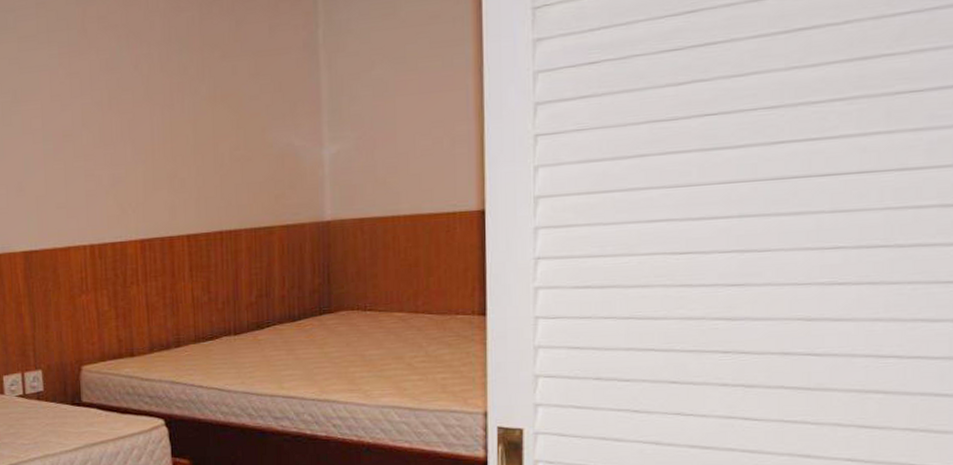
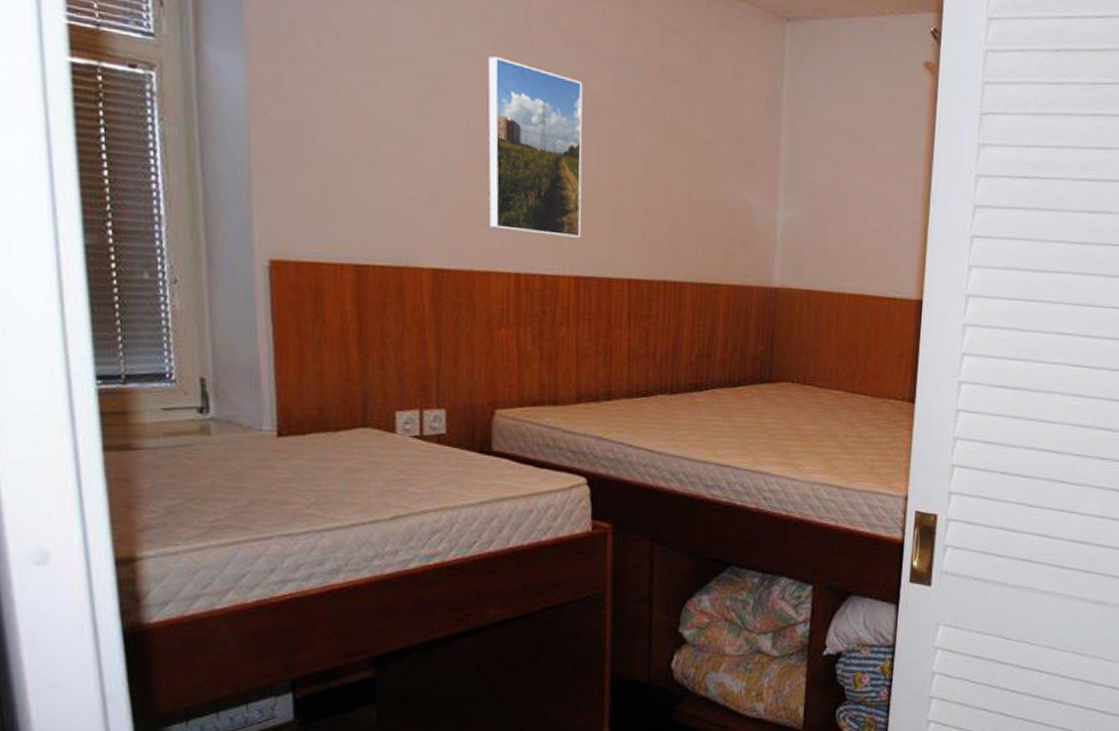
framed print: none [55,62,142,210] -> present [488,56,583,238]

